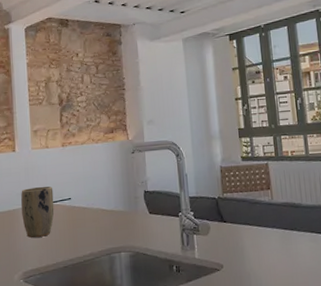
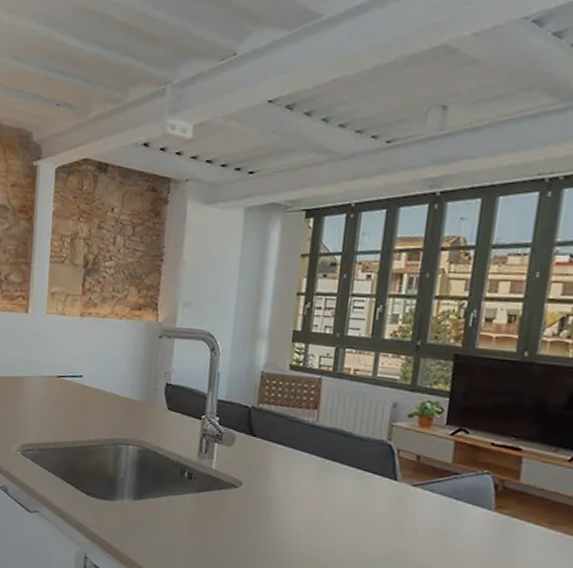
plant pot: present [21,186,54,238] -> none [27,356,65,412]

